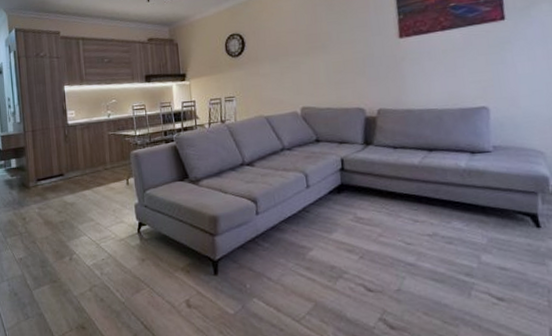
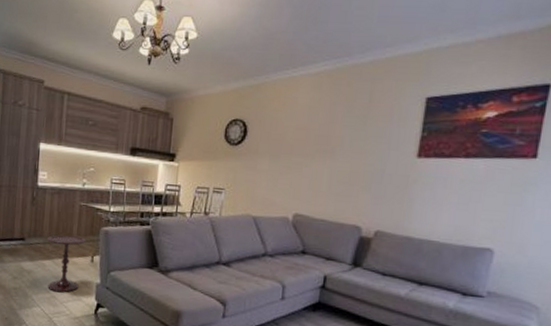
side table: none [83,163,119,219] -> present [46,235,86,293]

